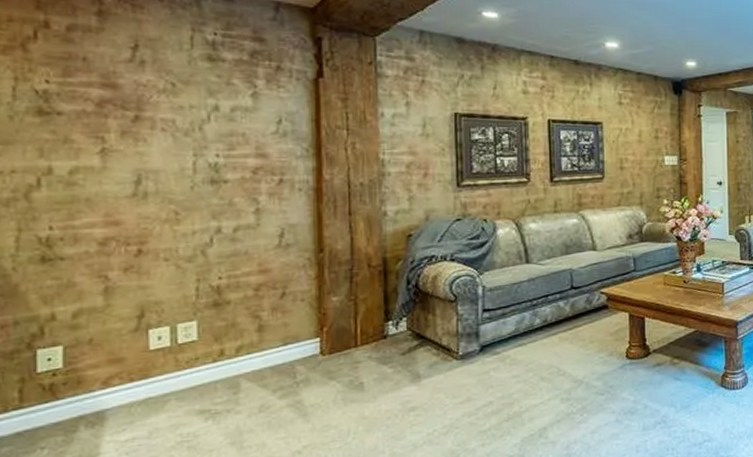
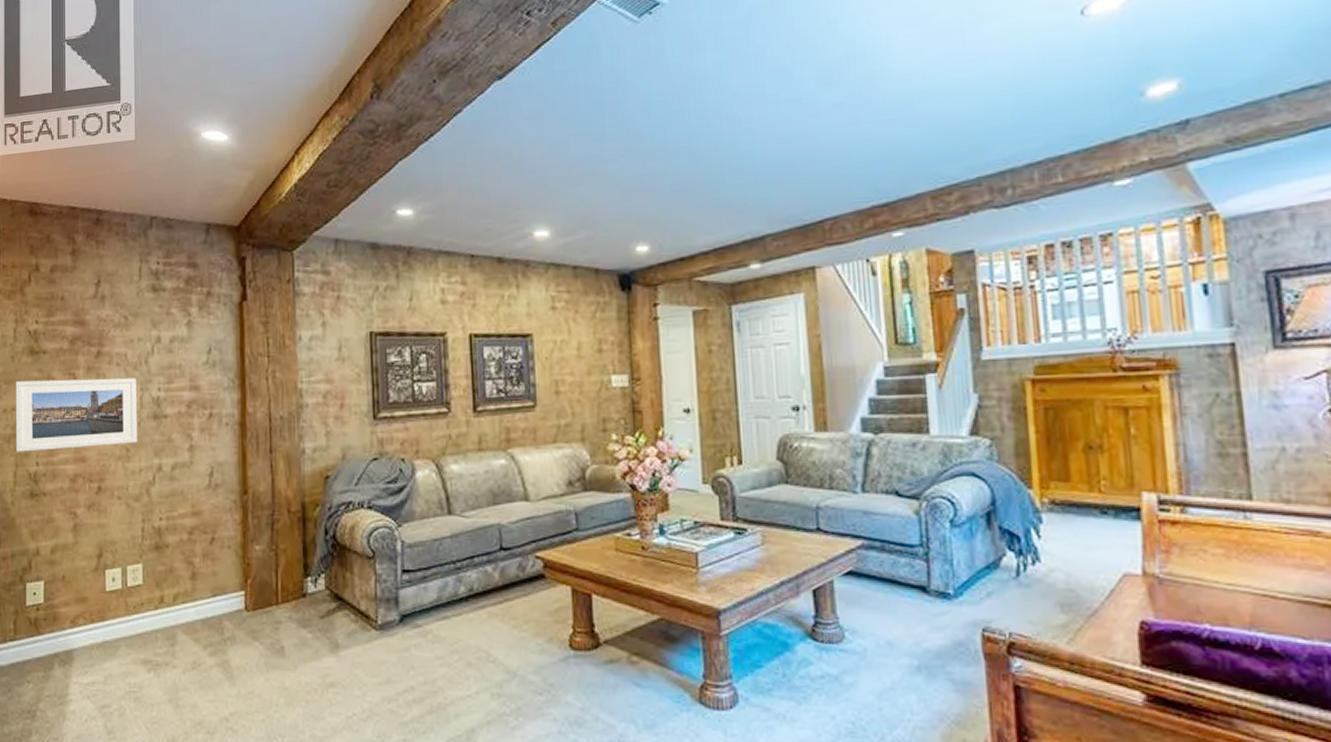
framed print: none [16,142,189,216] -> present [15,378,137,452]

